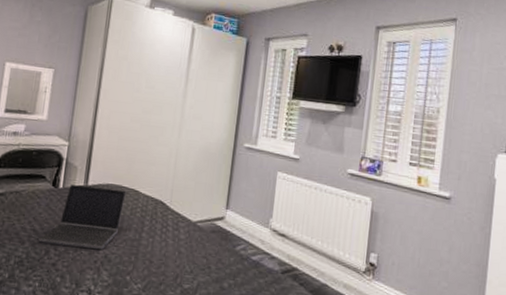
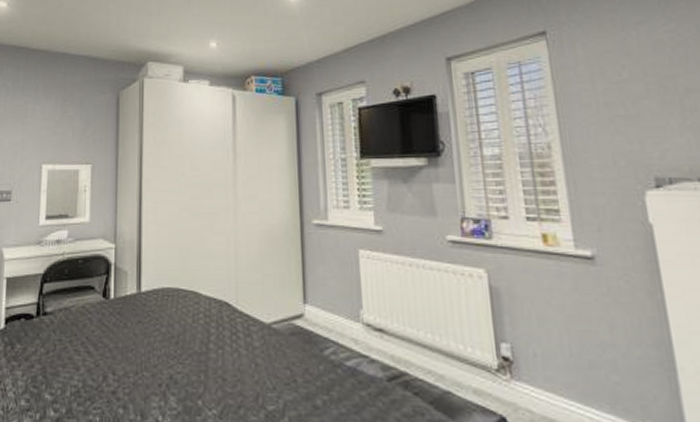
laptop computer: present [38,184,127,249] -> none [94,293,185,369]

